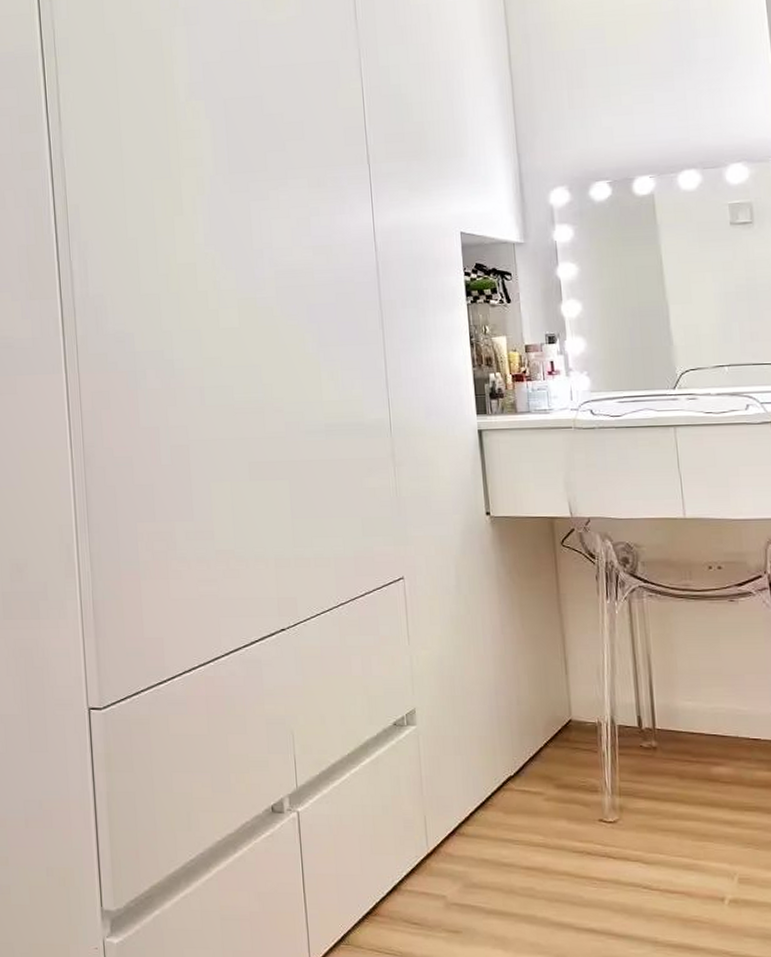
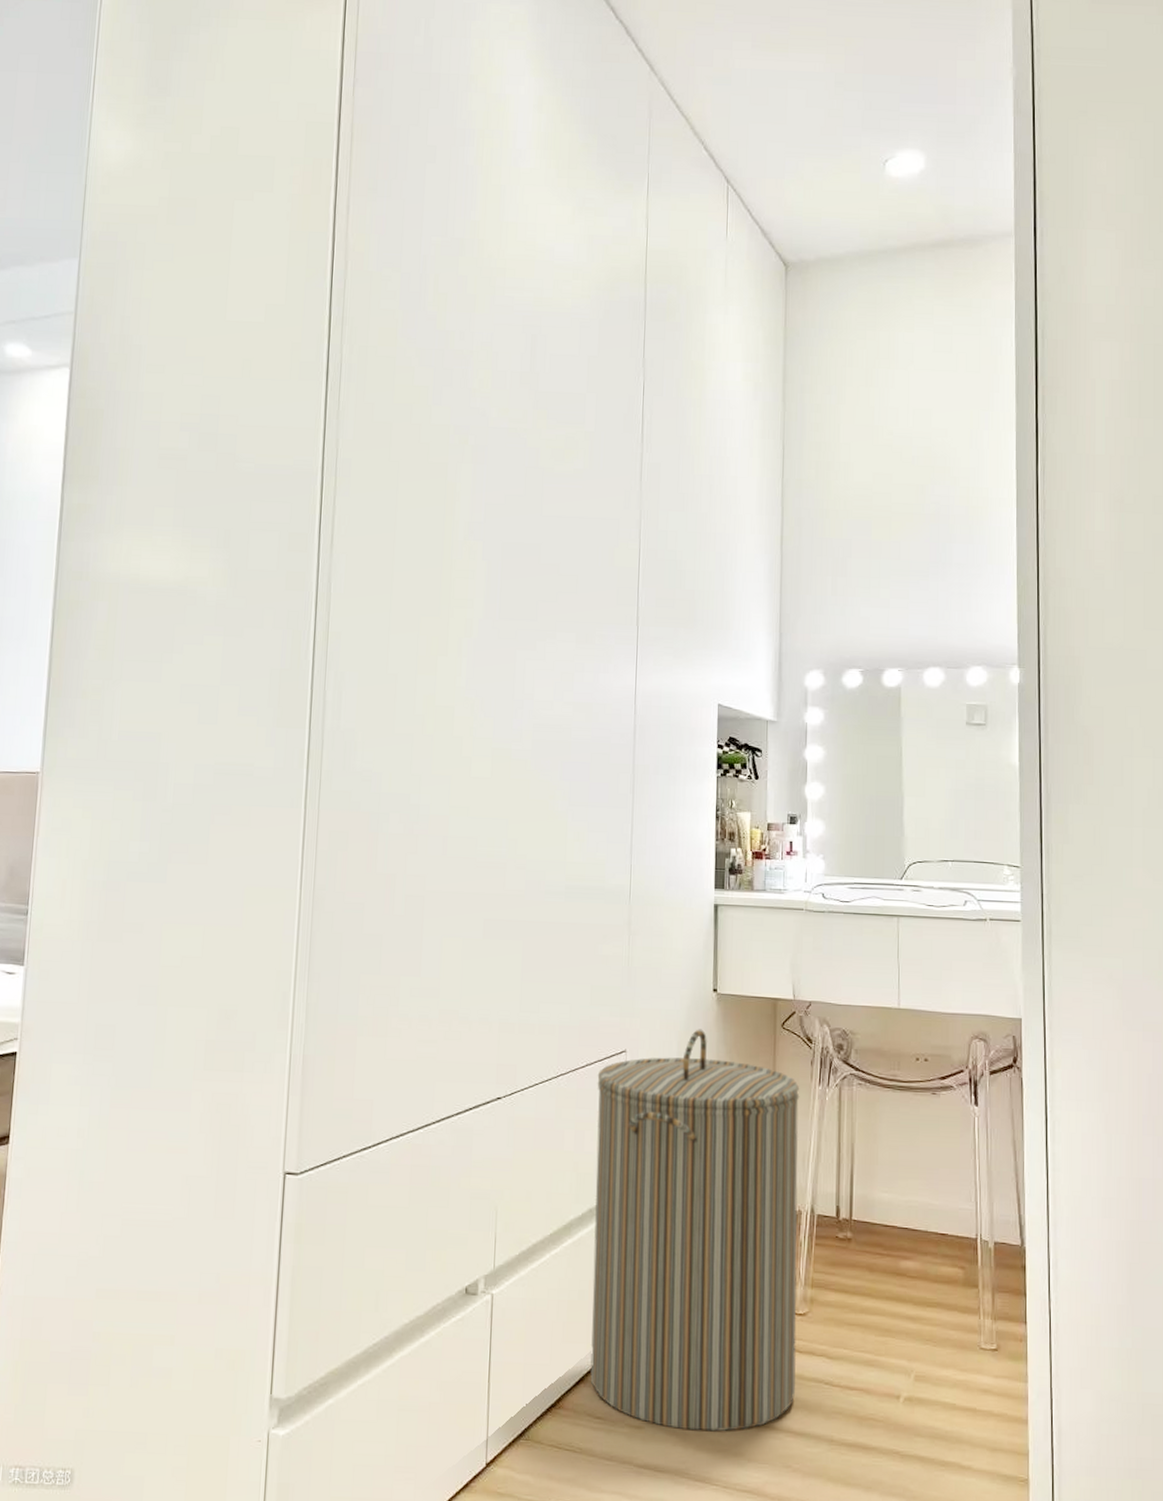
laundry hamper: none [377,552,613,935] -> present [590,1029,800,1432]

